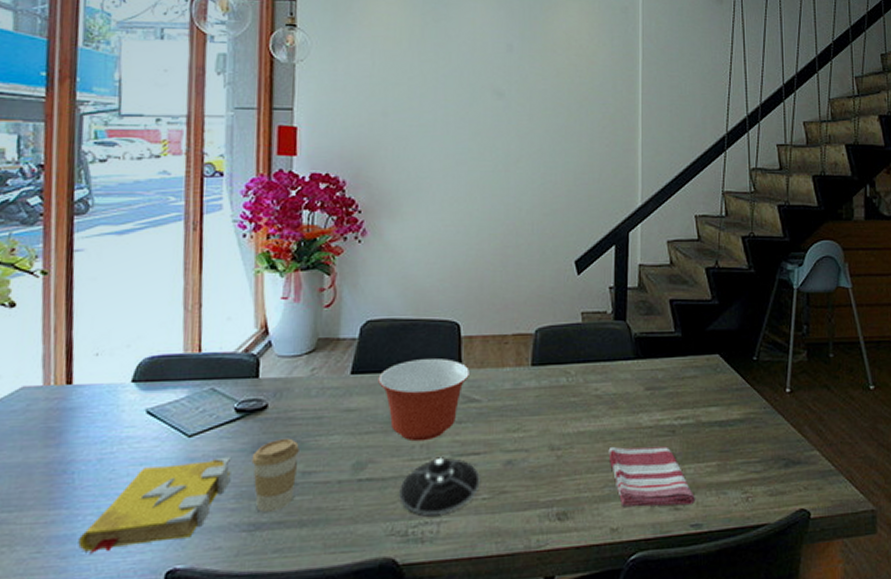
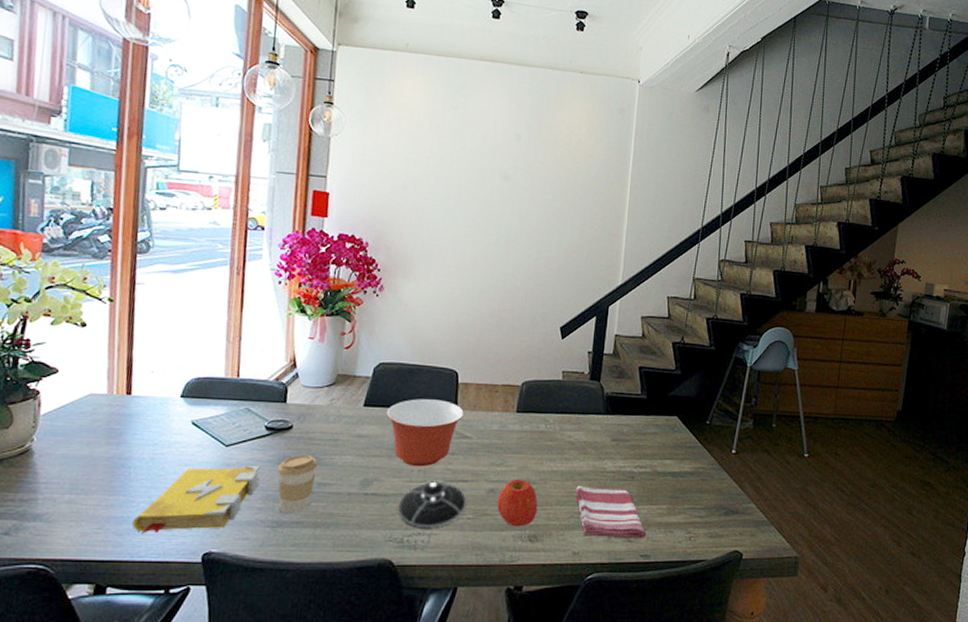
apple: none [517,446,565,504] -> present [497,480,538,527]

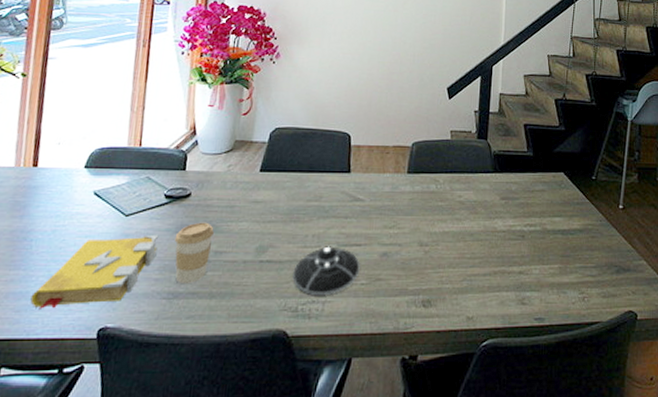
mixing bowl: present [386,399,464,467] -> none [281,162,356,232]
apple: present [497,480,538,527] -> none [390,242,431,292]
dish towel: present [576,485,646,539] -> none [468,246,539,301]

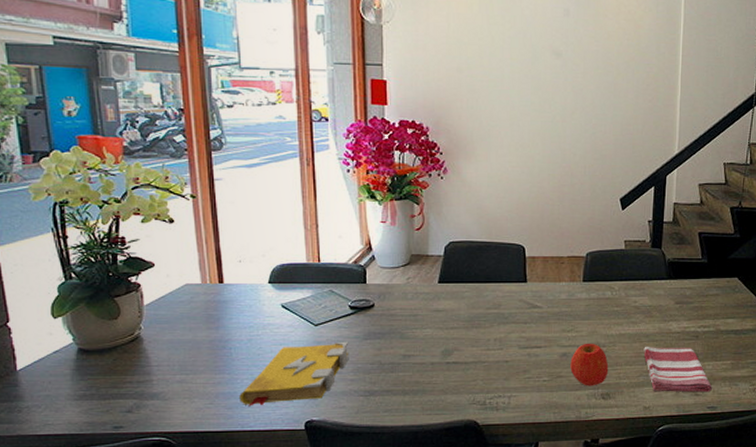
coffee cup: present [174,222,214,285] -> none [364,329,400,384]
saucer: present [292,246,360,295] -> none [479,348,541,390]
apple: none [390,242,431,292] -> present [570,344,609,386]
dish towel: none [468,246,539,301] -> present [643,346,712,393]

